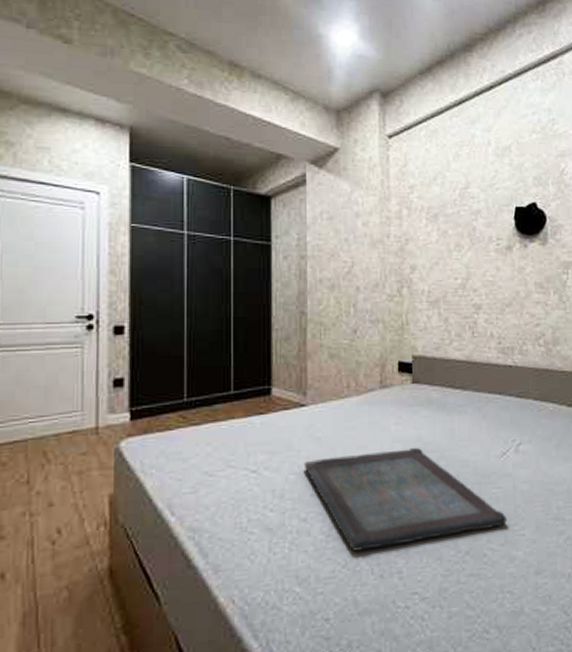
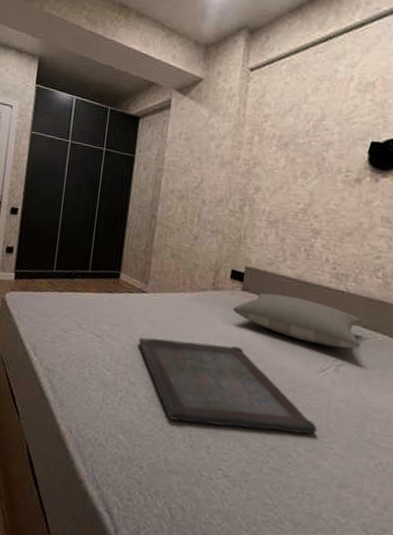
pillow: none [405,380,535,427] -> present [232,293,362,349]

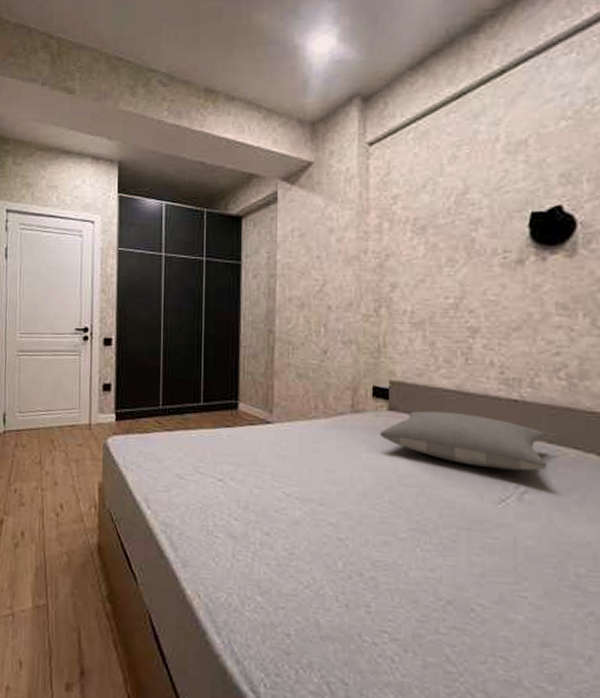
serving tray: present [138,337,318,435] -> none [268,477,504,583]

